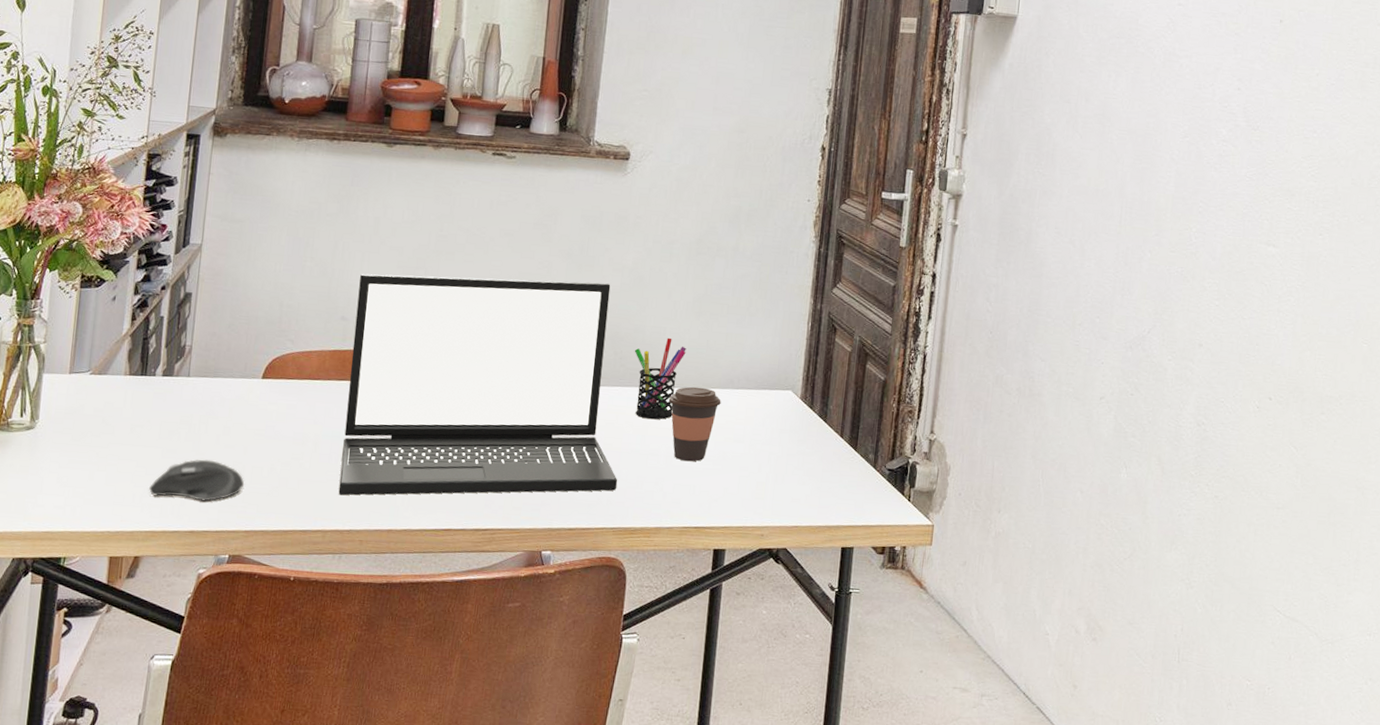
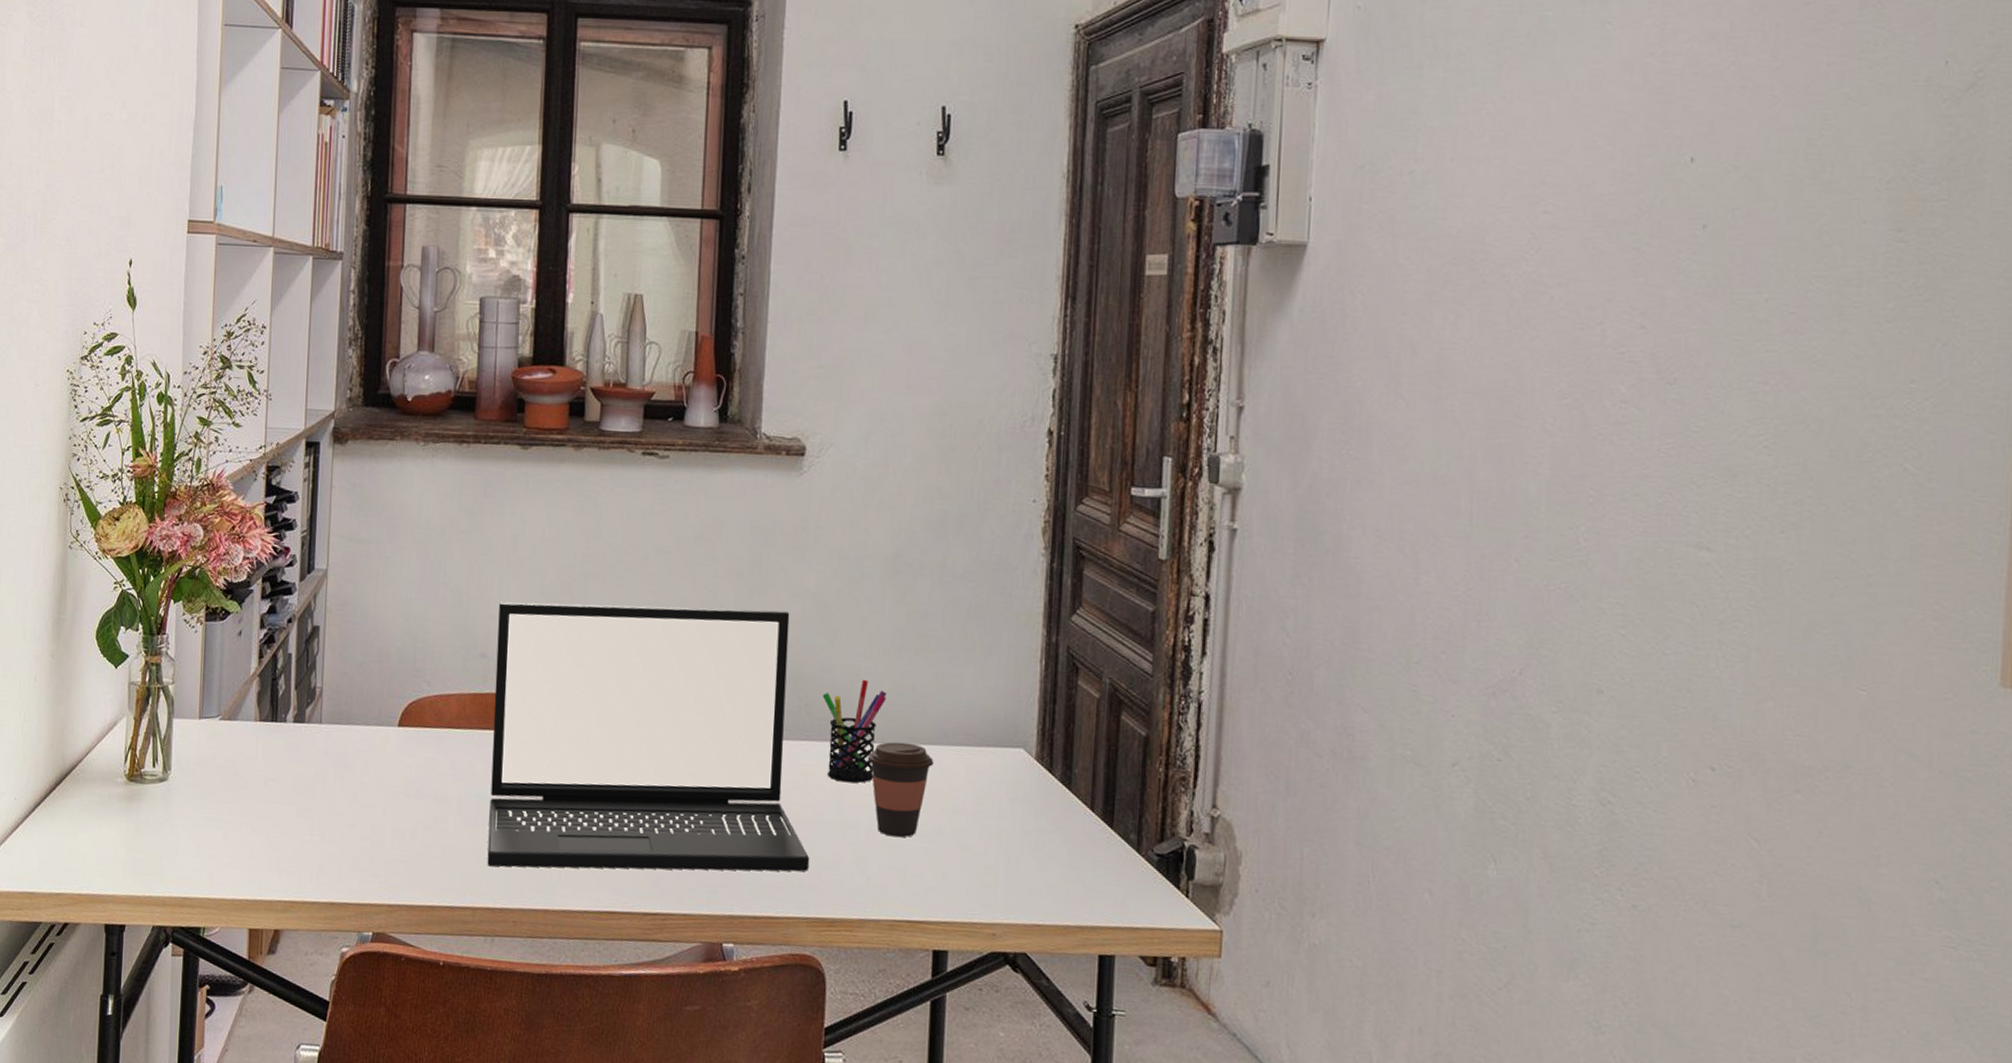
computer mouse: present [149,459,244,501] -> none [286,820,385,869]

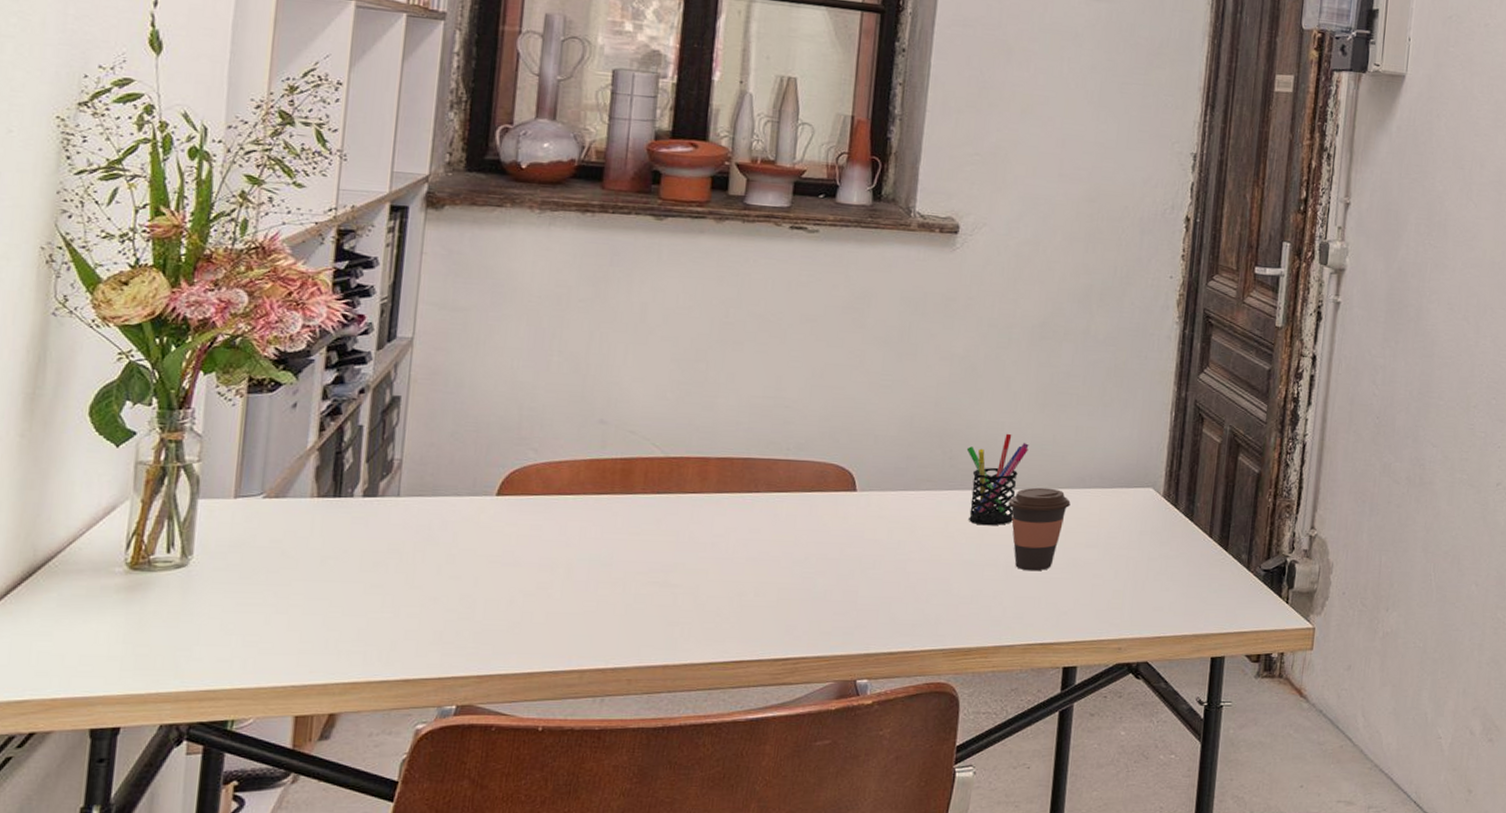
laptop: present [487,601,810,872] -> none [599,368,948,629]

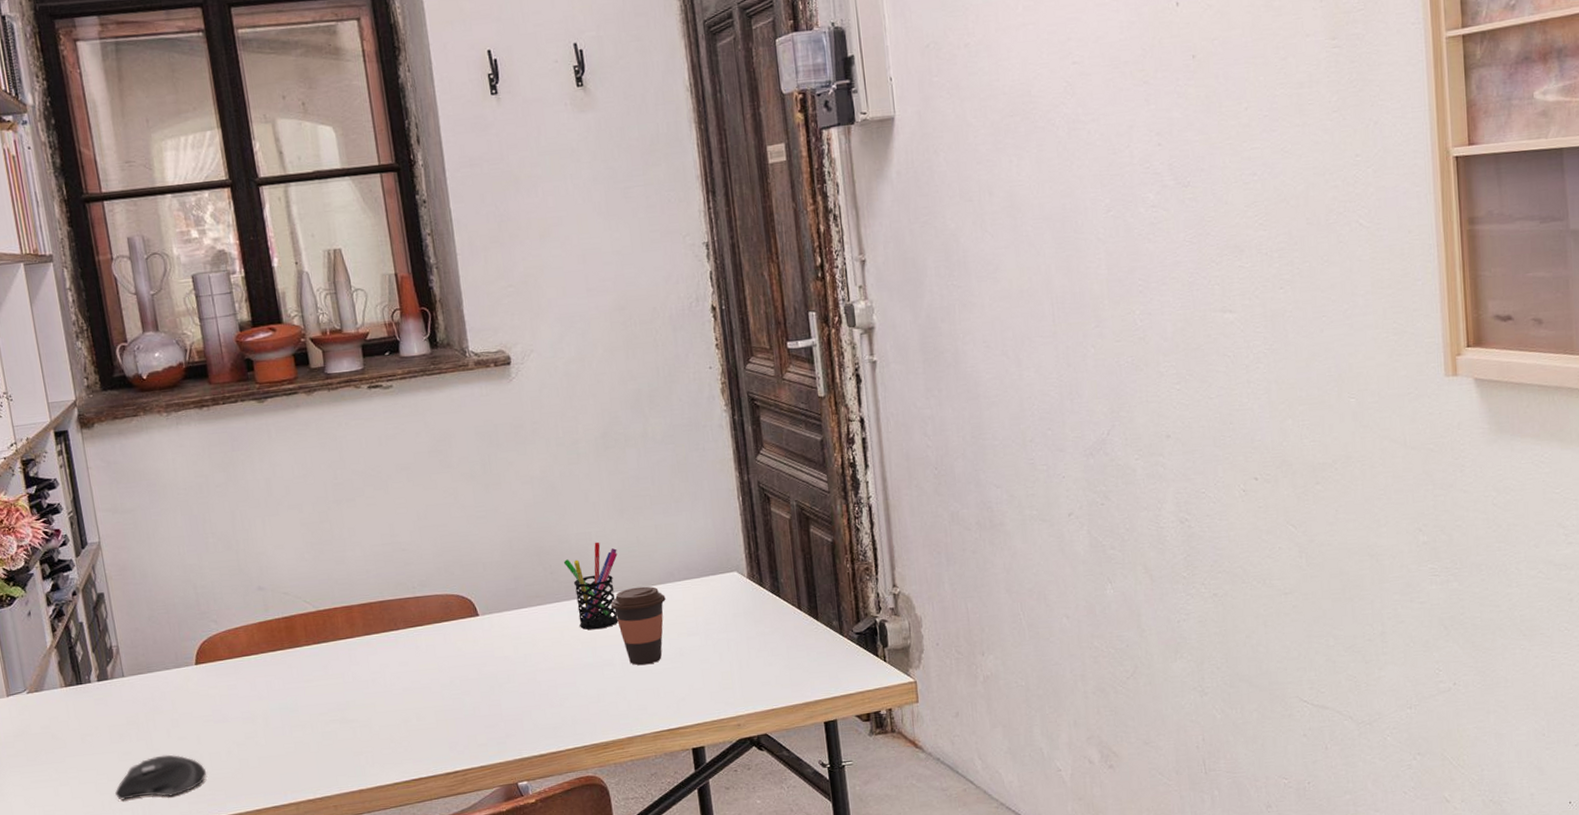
computer mouse: none [347,594,475,644] -> present [115,754,206,800]

